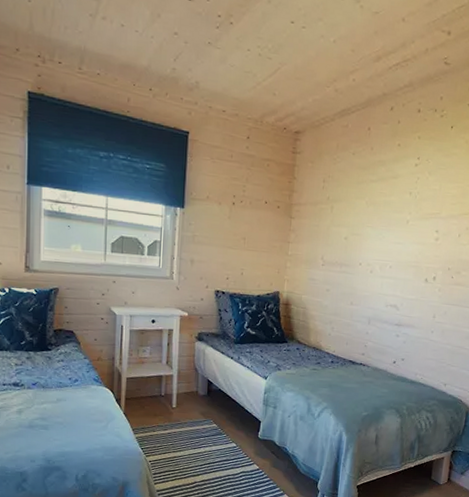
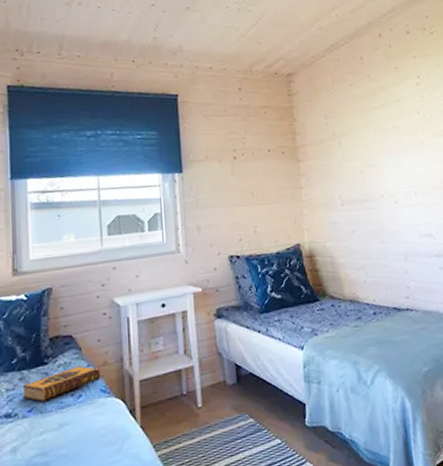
hardback book: none [28,357,95,379] -> present [21,366,101,402]

